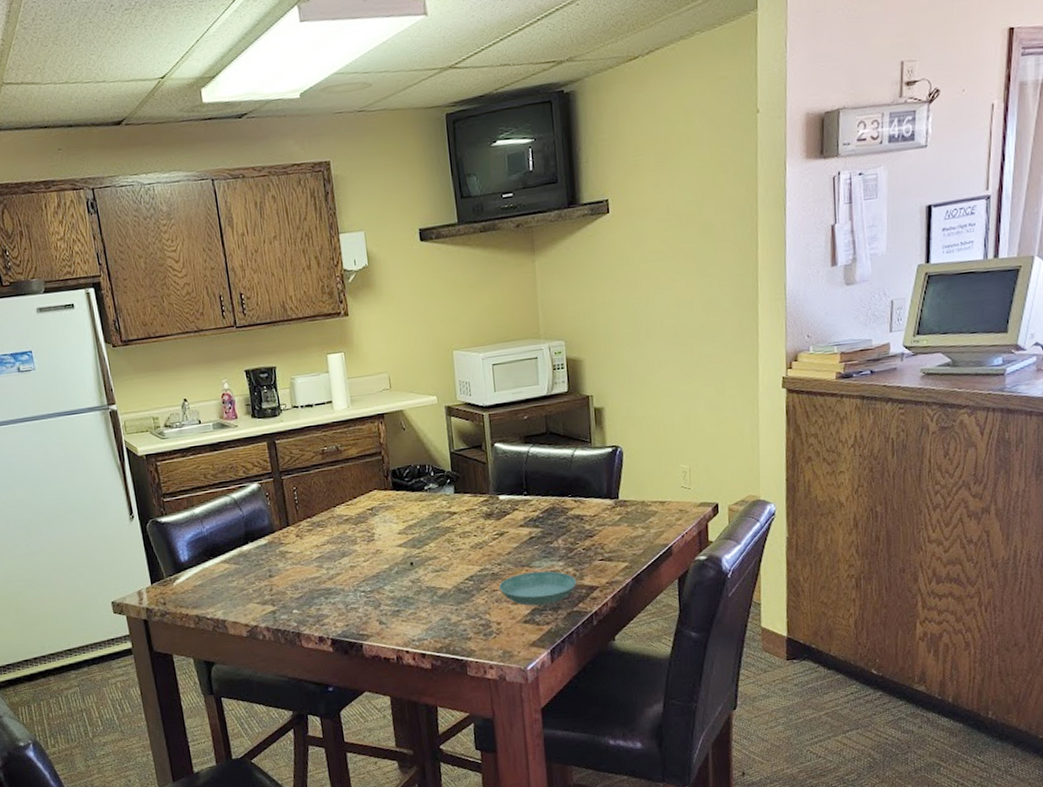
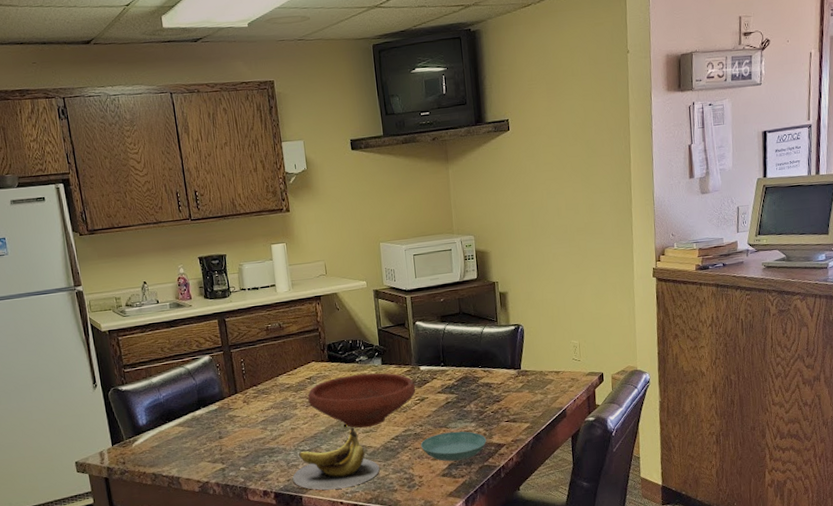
banana: none [352,565,451,637] -> present [293,427,380,490]
bowl: none [369,503,494,567] -> present [307,372,416,428]

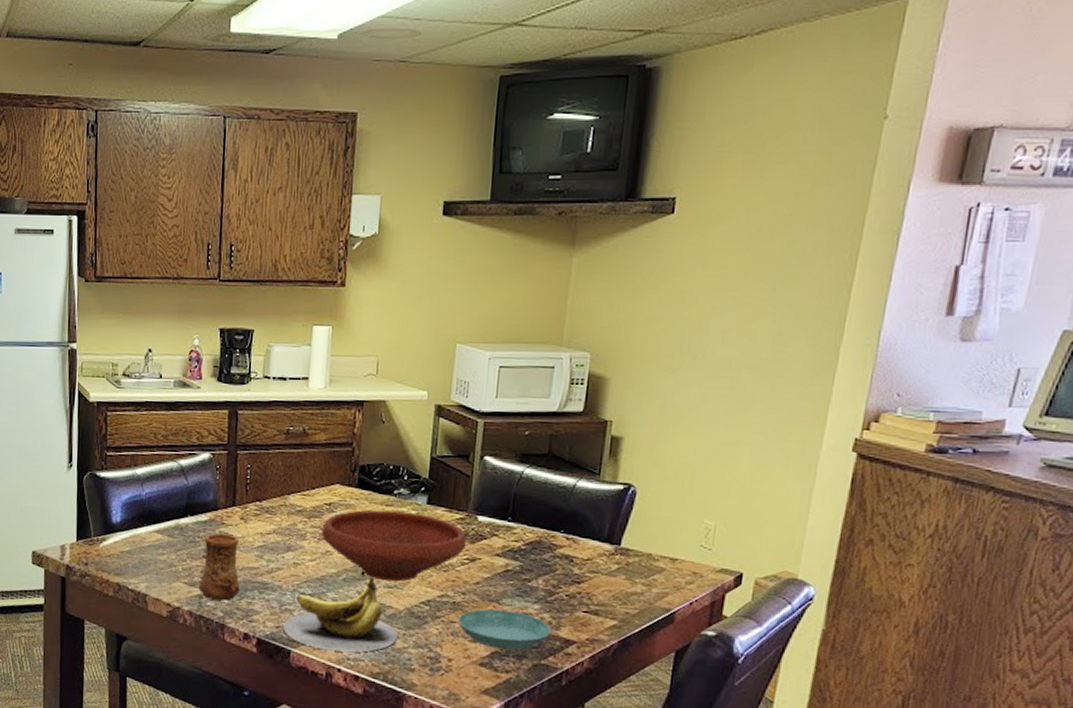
cup: none [218,416,254,470] -> present [198,533,240,601]

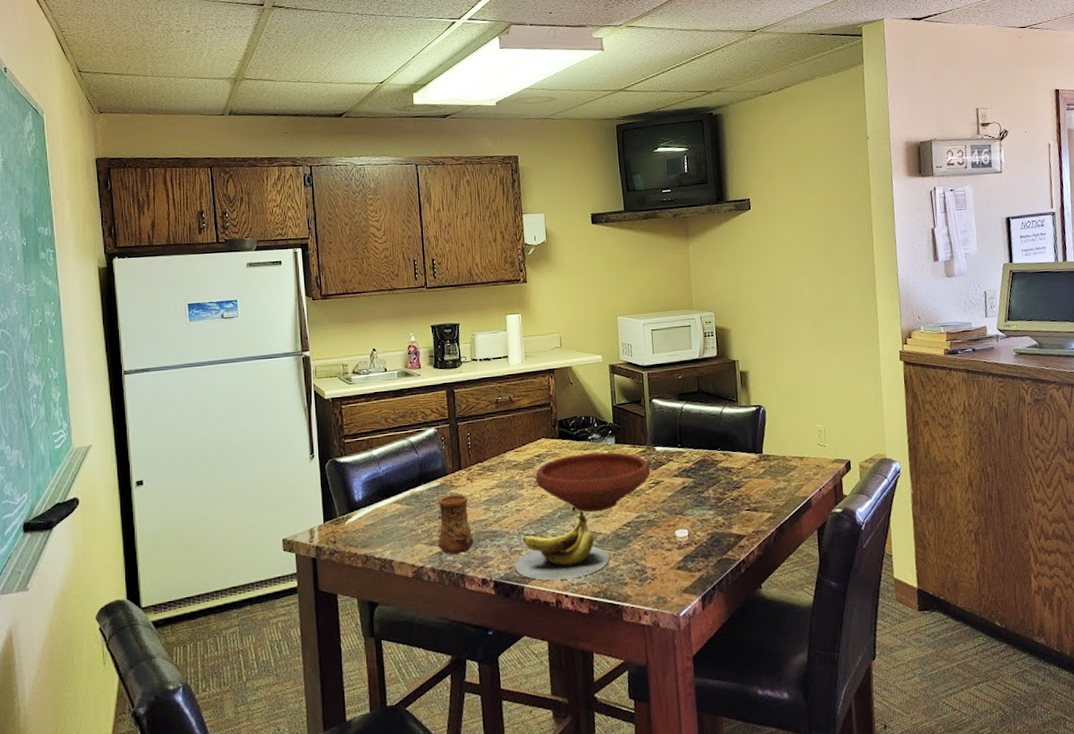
saucer: present [457,608,551,651] -> none [653,519,726,553]

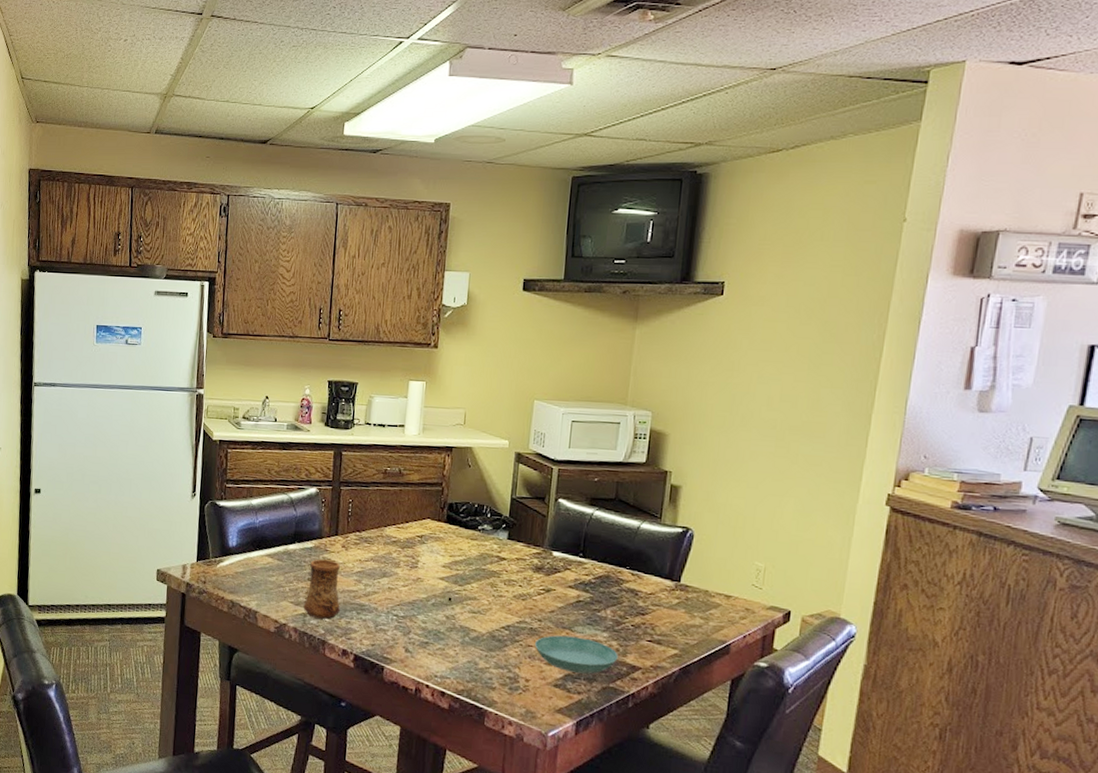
banana: present [515,511,609,581] -> none [378,603,480,671]
bowl: present [535,452,651,512] -> none [413,542,543,608]
saucer: none [653,519,726,553] -> present [534,635,618,674]

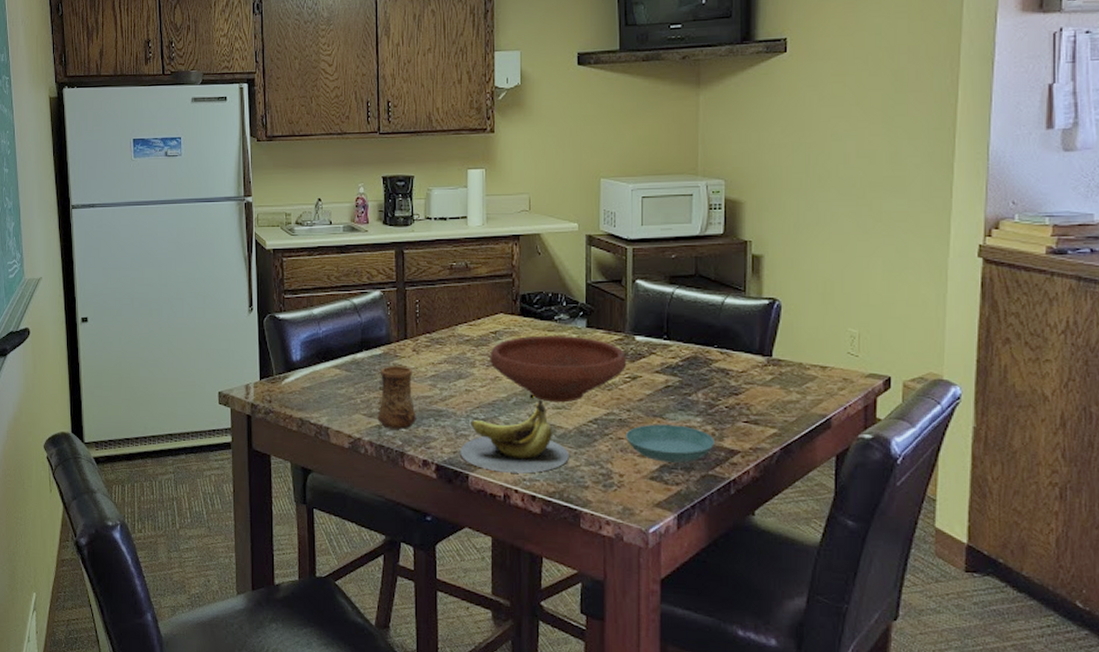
banana: none [378,603,480,671] -> present [460,399,569,474]
bowl: none [413,542,543,608] -> present [490,335,627,403]

